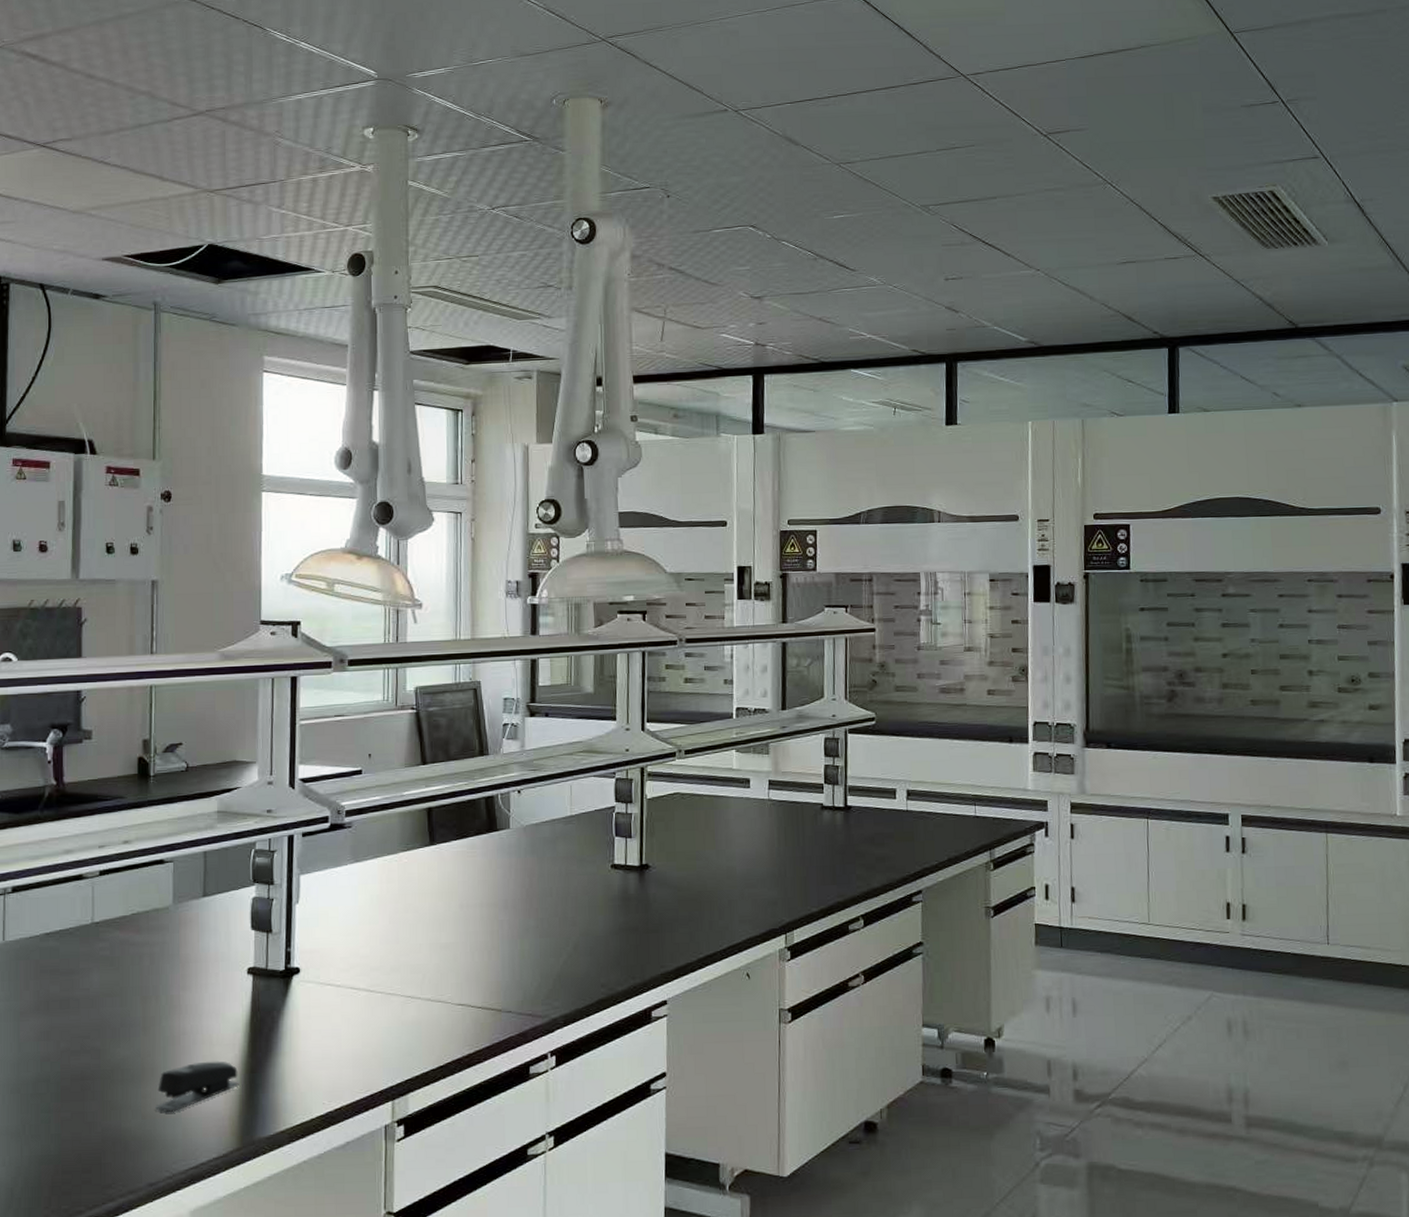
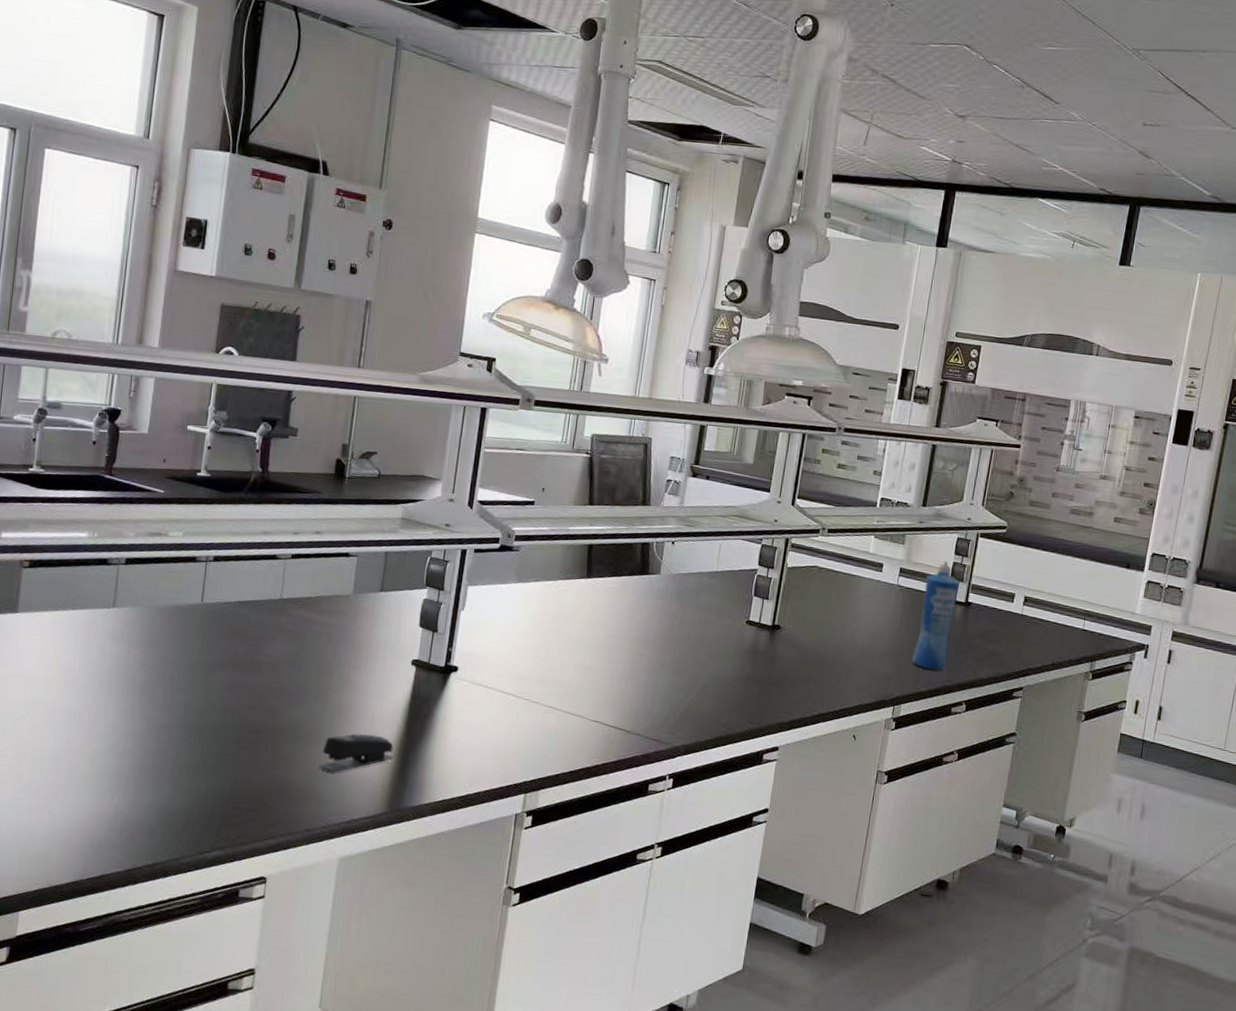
squeeze bottle: none [797,765,836,887] -> present [912,561,961,670]

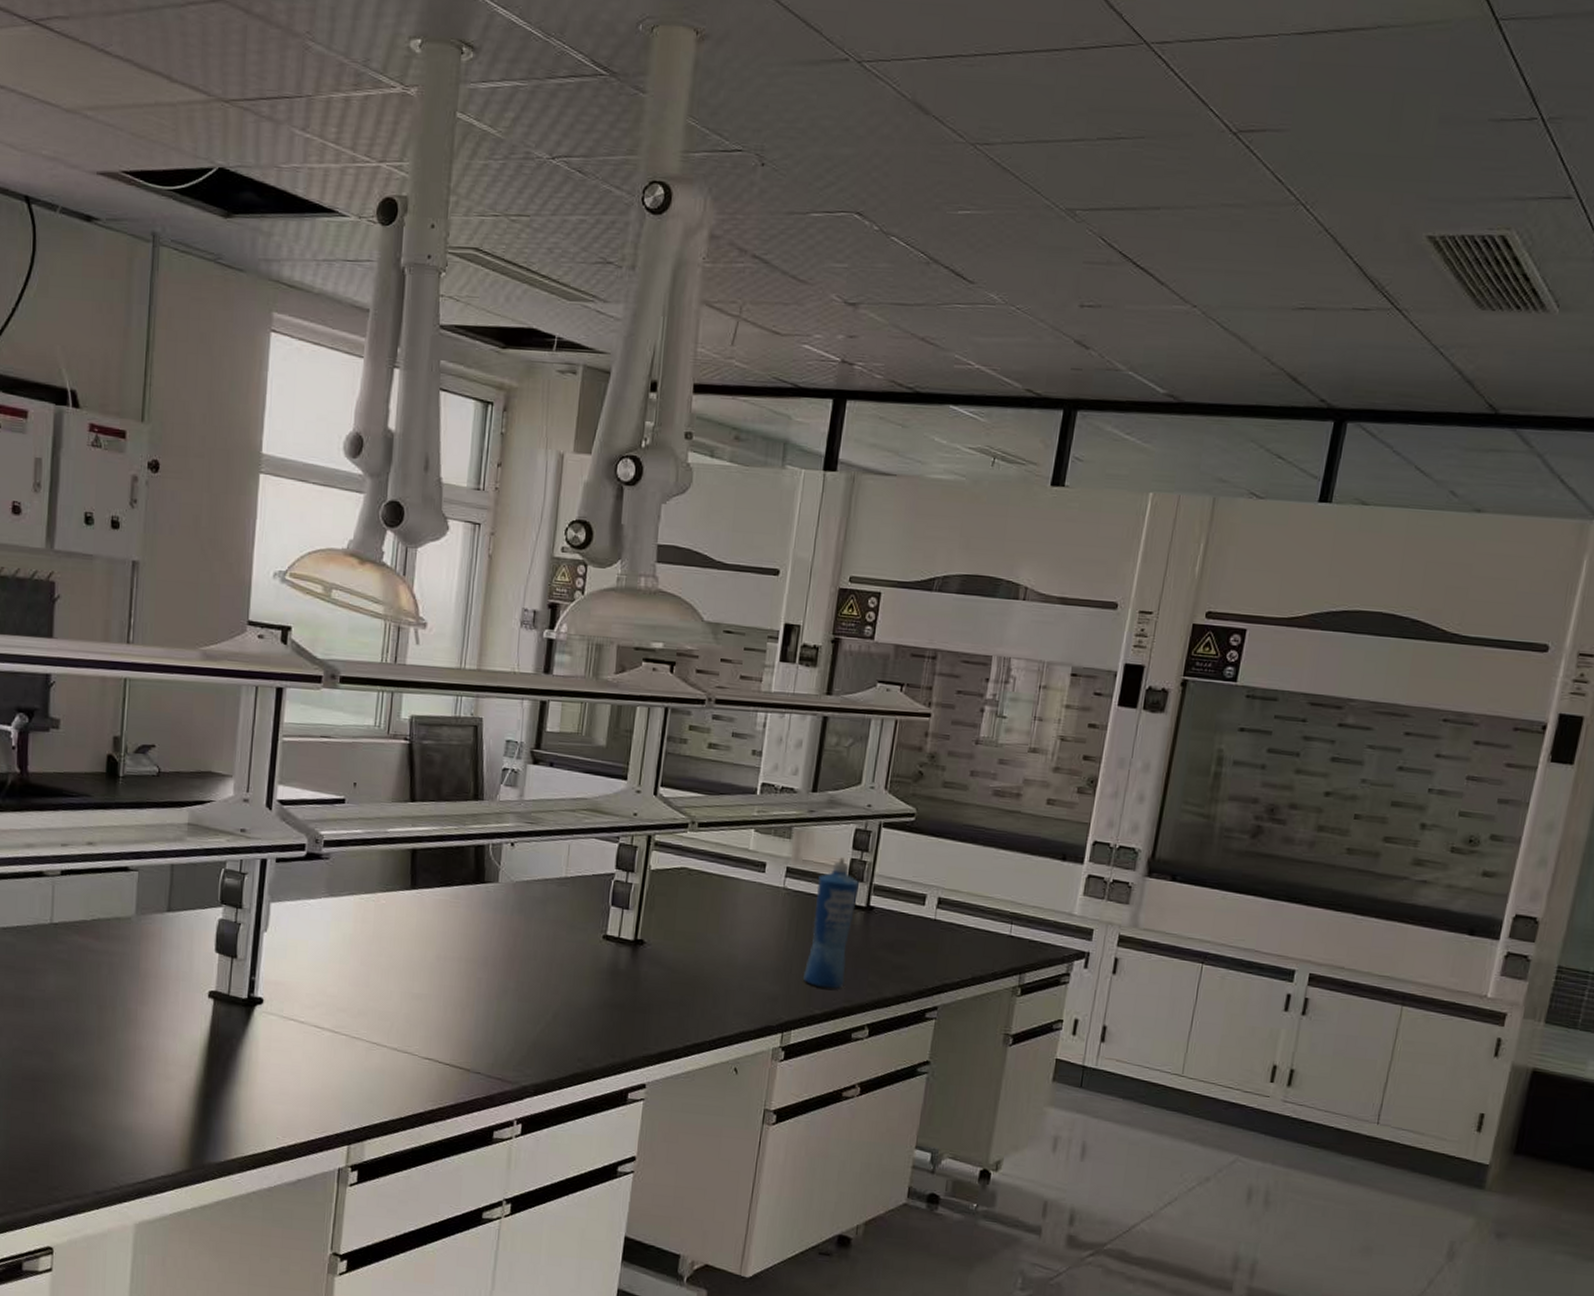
stapler: present [318,733,394,773] -> none [106,1079,193,1126]

